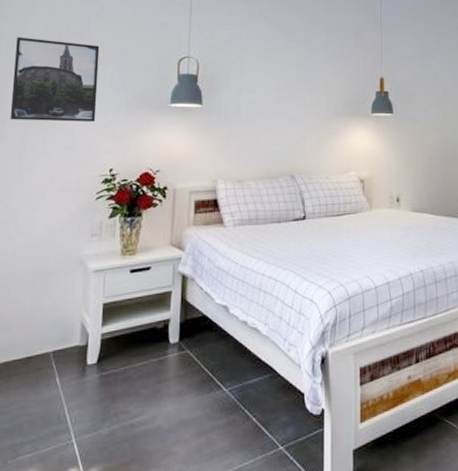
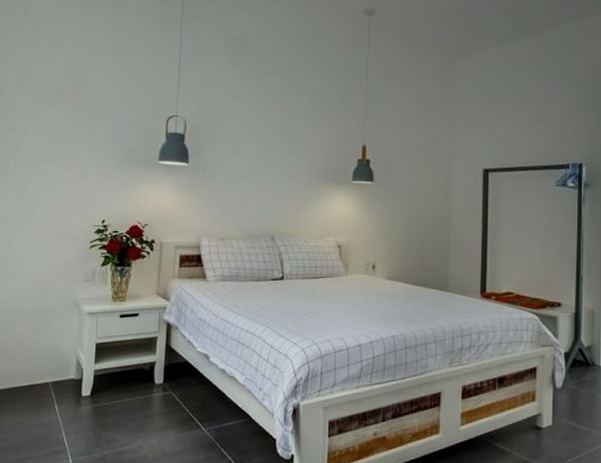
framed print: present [10,37,100,122] -> none [12,89,93,175]

